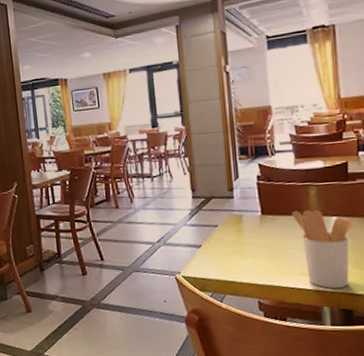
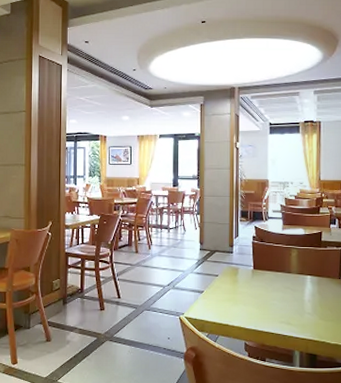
utensil holder: present [291,210,351,288] -> none [277,269,321,335]

